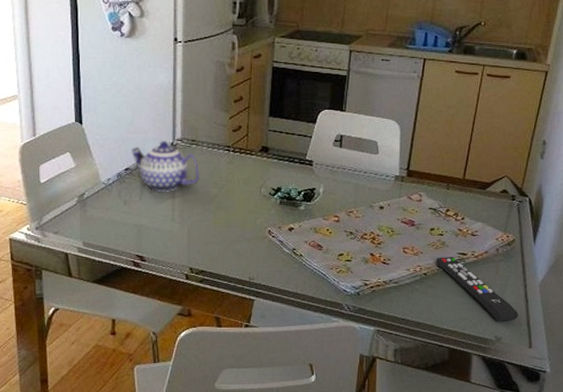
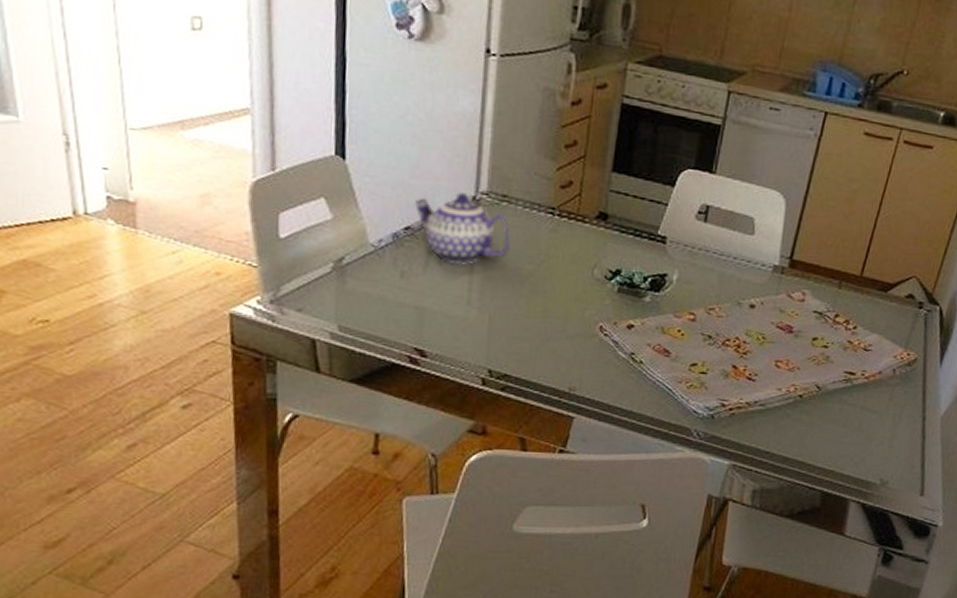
remote control: present [436,257,519,321] -> none [816,375,912,461]

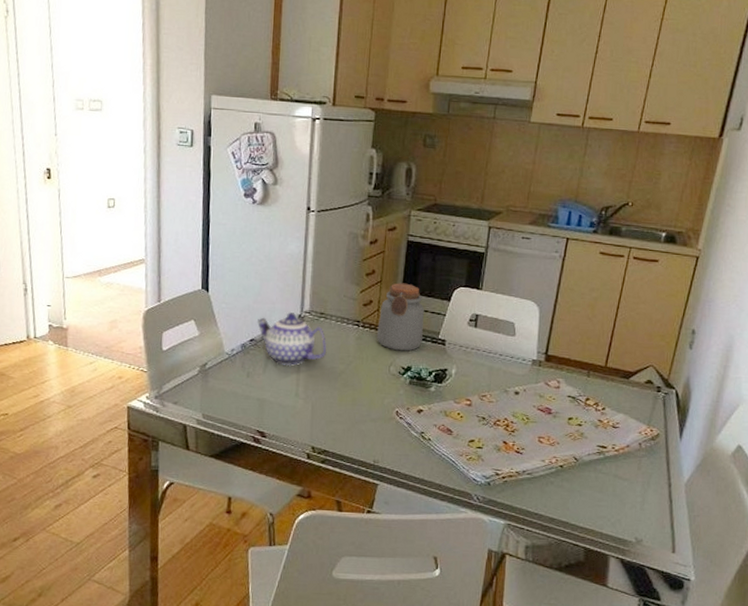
jar: none [577,159,642,250] -> present [377,283,425,351]

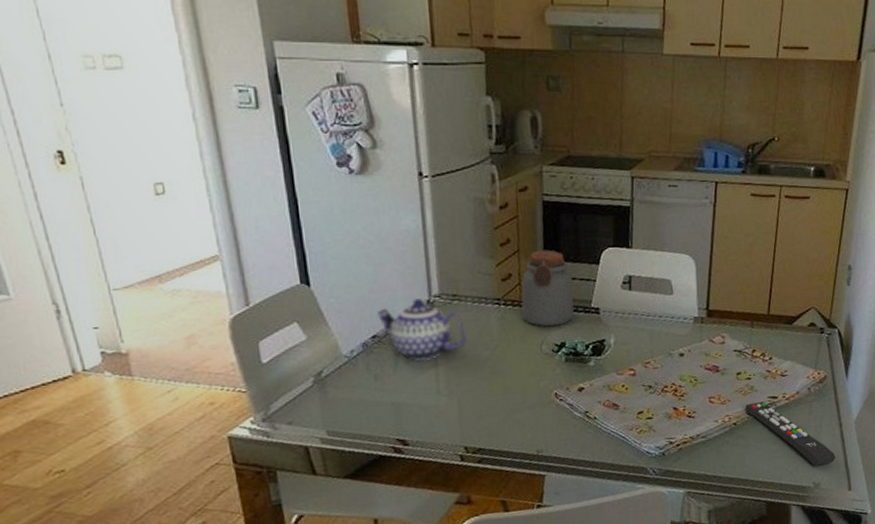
remote control: none [573,449,662,522] -> present [745,401,836,466]

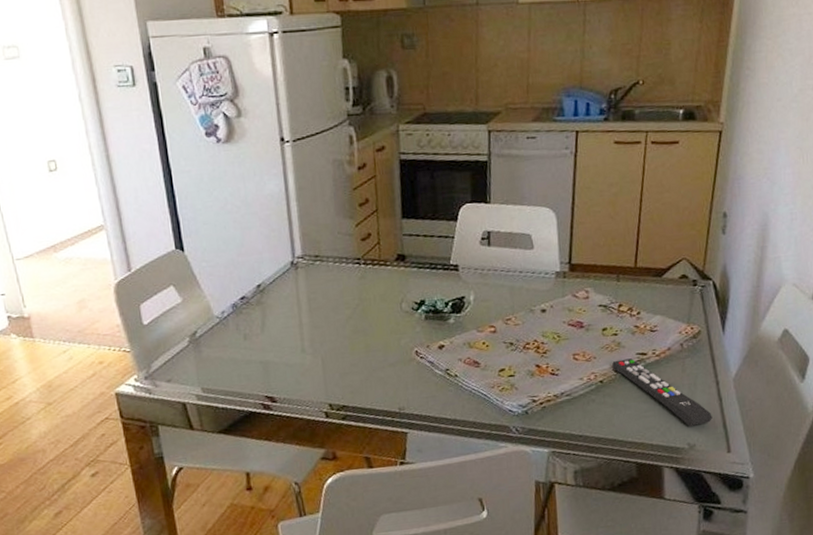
teapot: present [376,297,467,362] -> none [244,259,329,321]
jar: present [521,249,574,327] -> none [381,208,433,285]

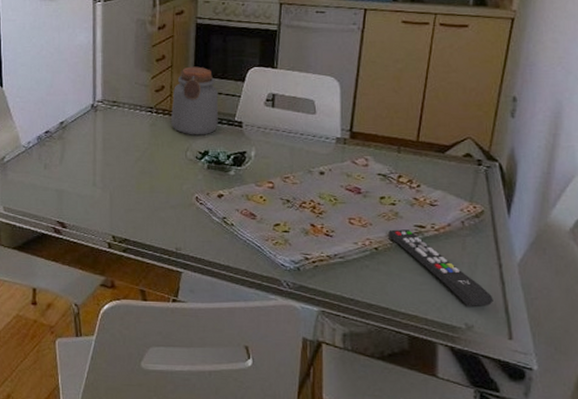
jar: none [381,208,433,285] -> present [171,66,219,135]

